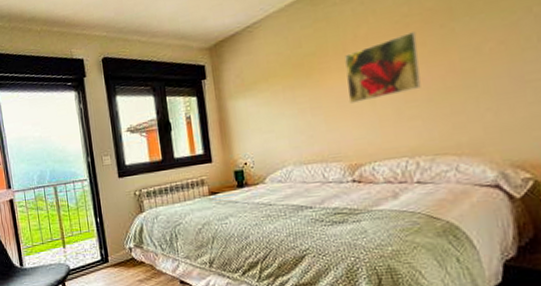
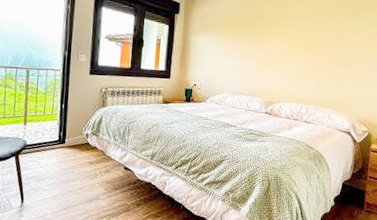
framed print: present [345,32,421,104] -> none [274,21,323,60]

